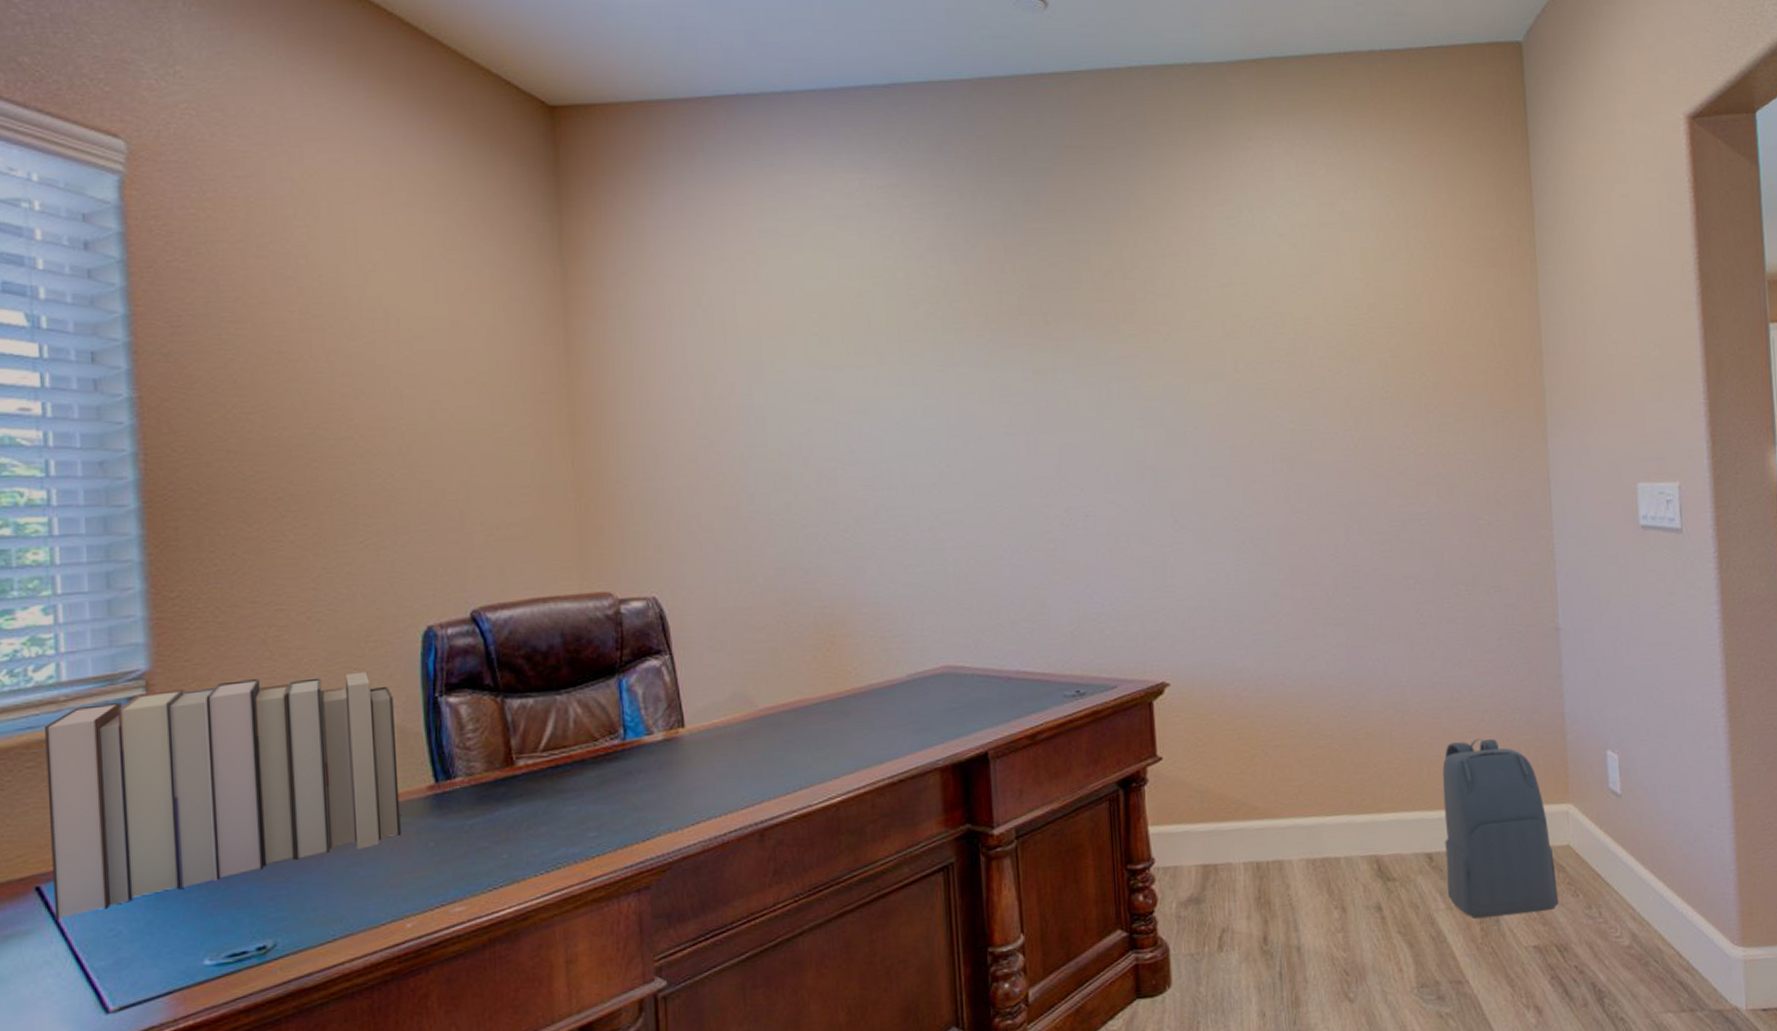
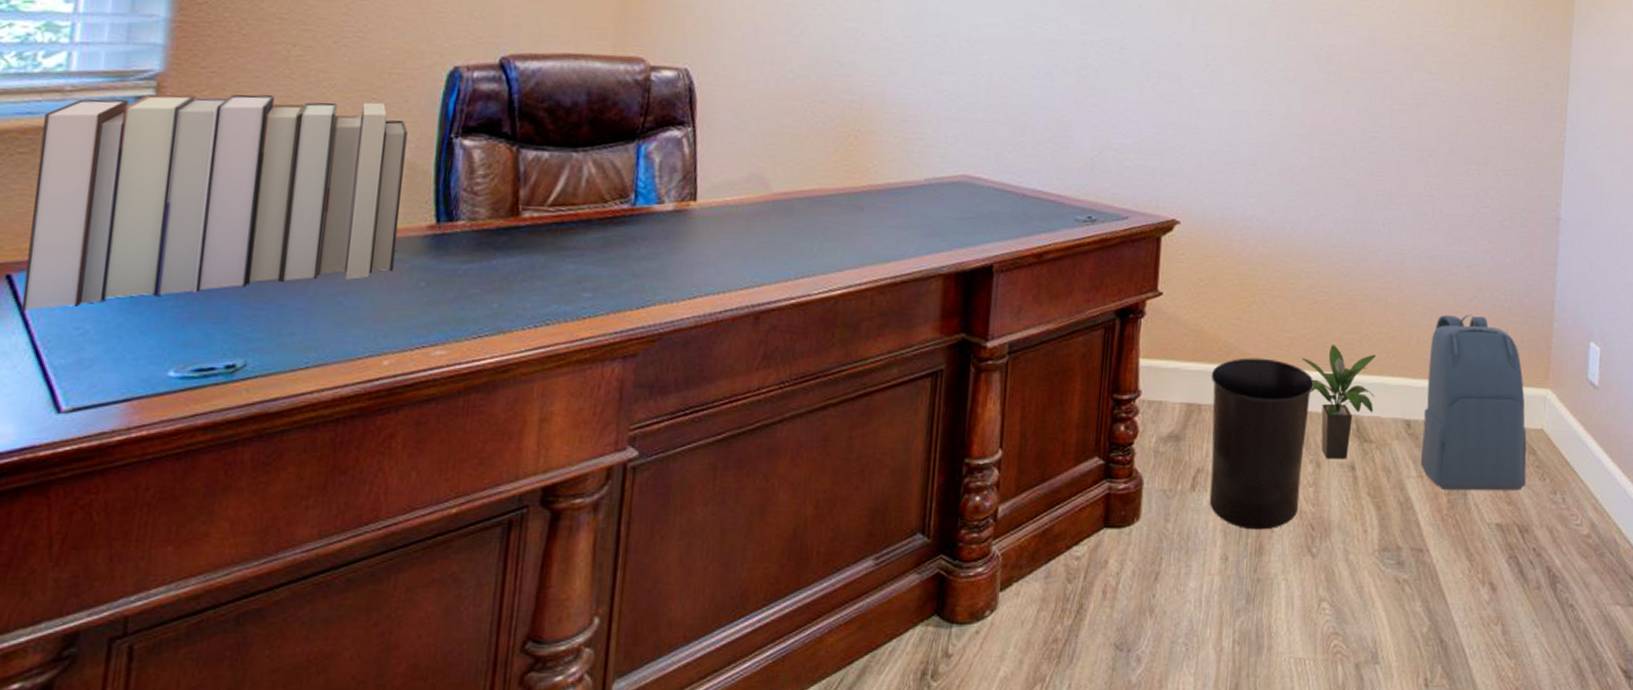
waste bin: none [1222,809,1330,983] -> present [1209,358,1314,530]
potted plant: none [1312,787,1393,903] -> present [1301,345,1377,459]

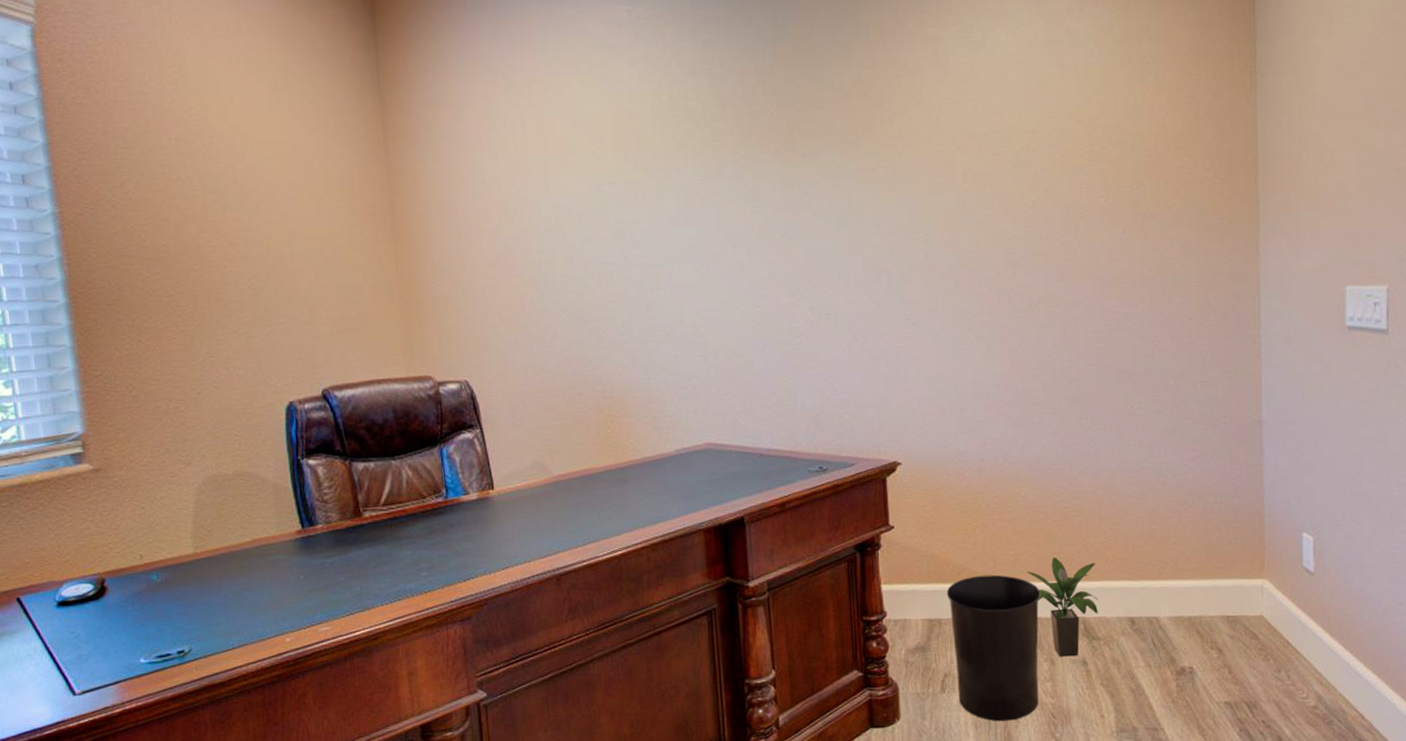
books: present [21,94,408,313] -> none [13,437,278,625]
backpack: present [1421,315,1527,491] -> none [1146,519,1250,676]

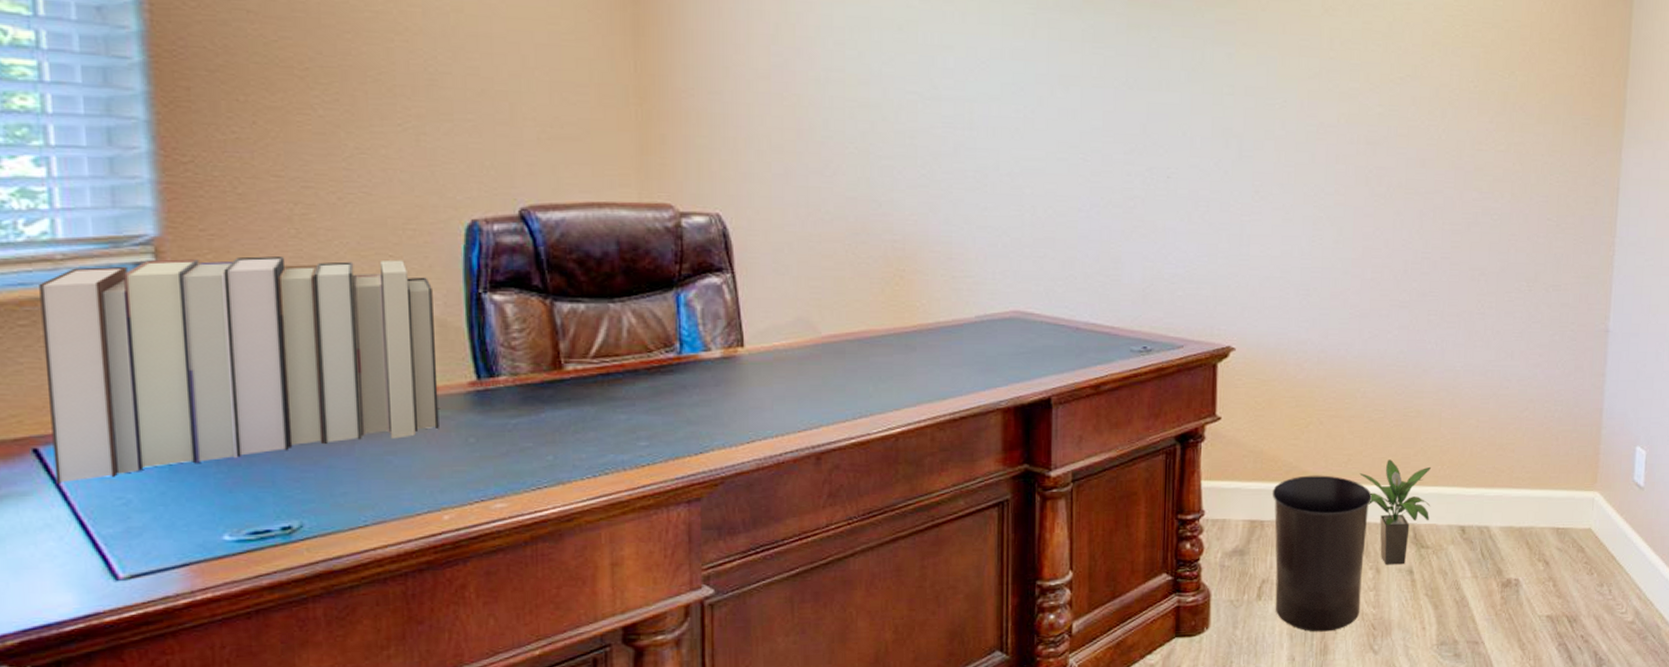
books: none [13,437,278,625] -> present [39,256,439,485]

